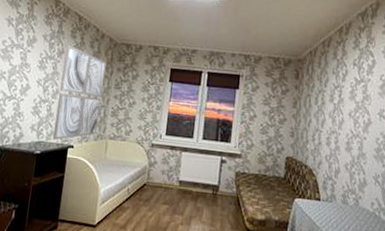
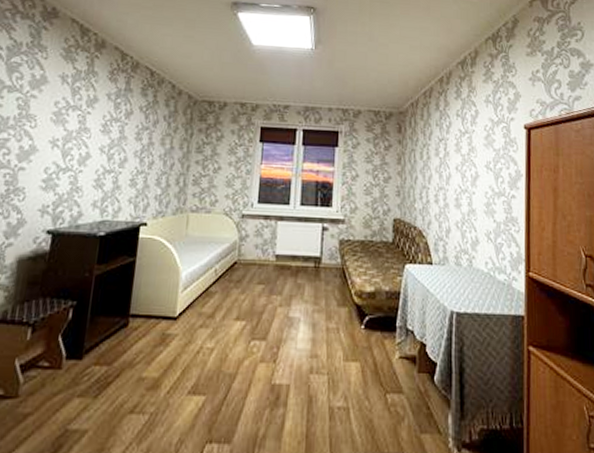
wall art: present [52,44,107,140] -> none [120,104,185,218]

